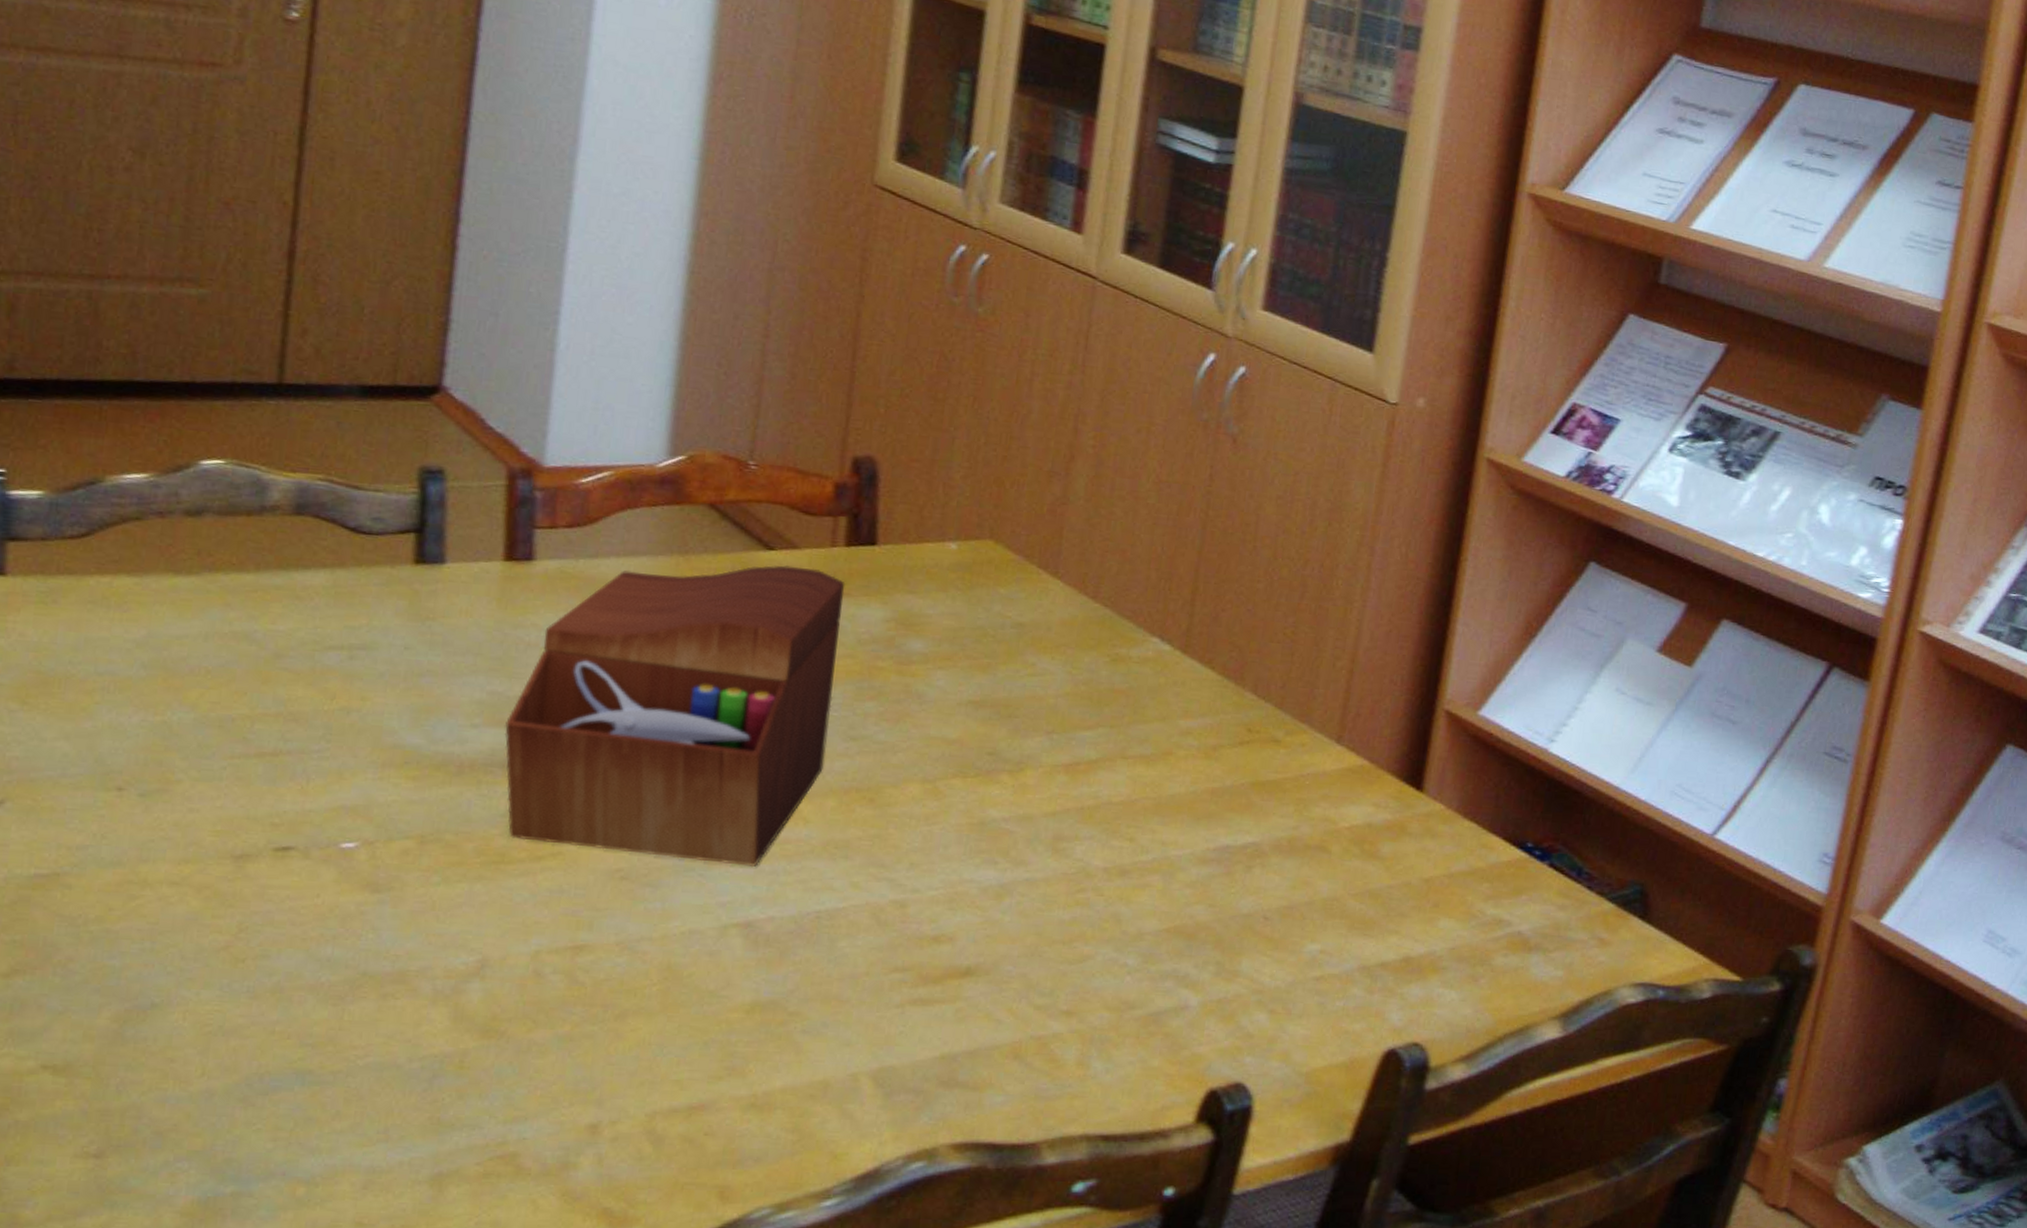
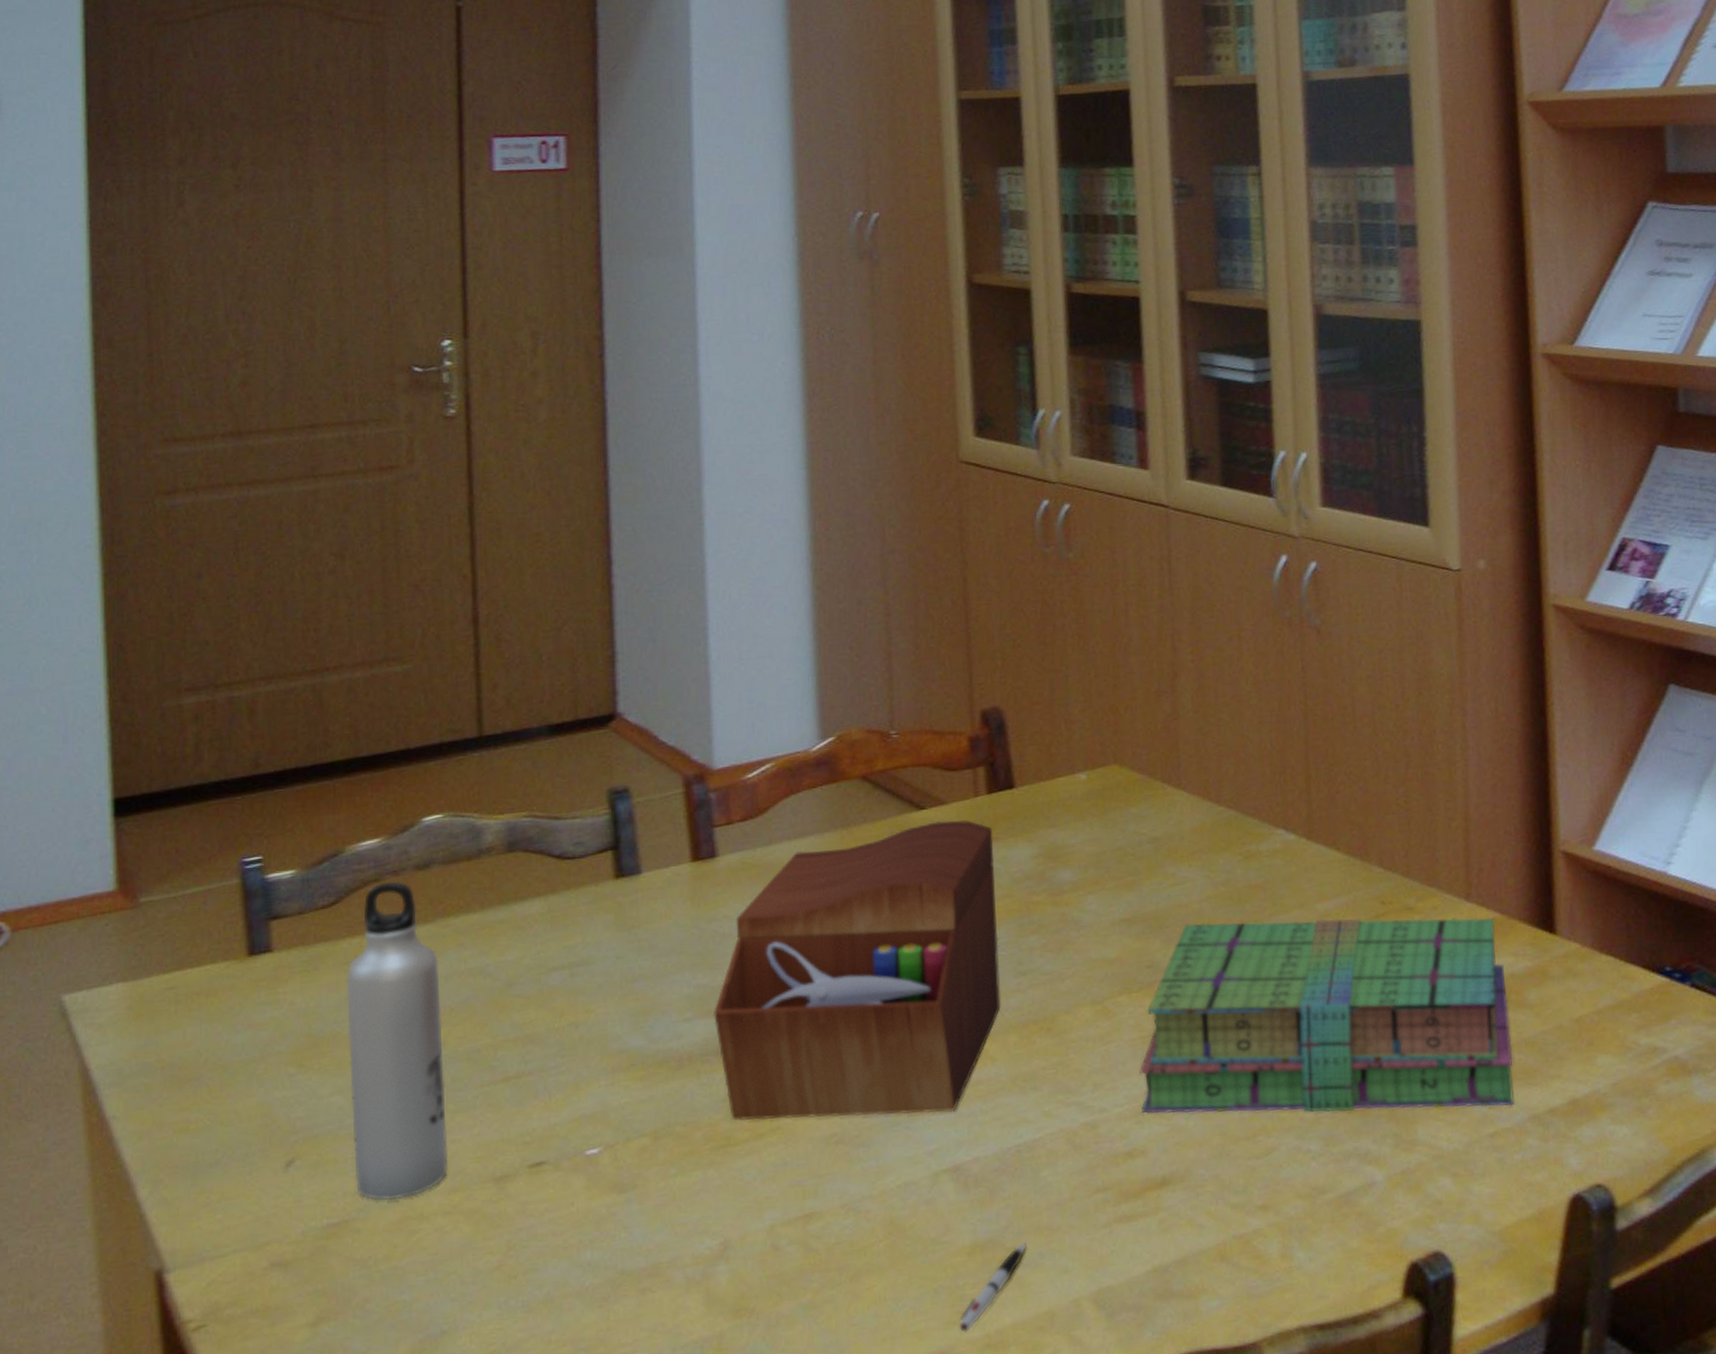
water bottle: none [73,521,199,861] -> present [346,881,448,1201]
pen: none [724,1009,811,1089] -> present [958,1242,1026,1333]
stack of books: none [957,717,1363,954] -> present [1139,918,1515,1114]

